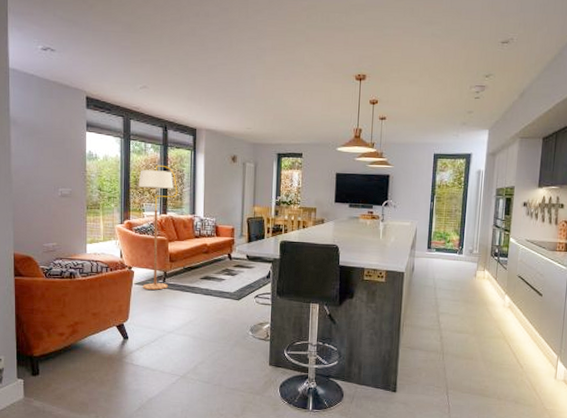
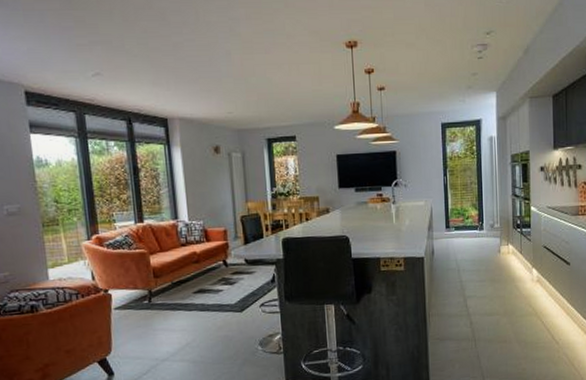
floor lamp: present [138,164,178,290] -> none [103,164,156,314]

